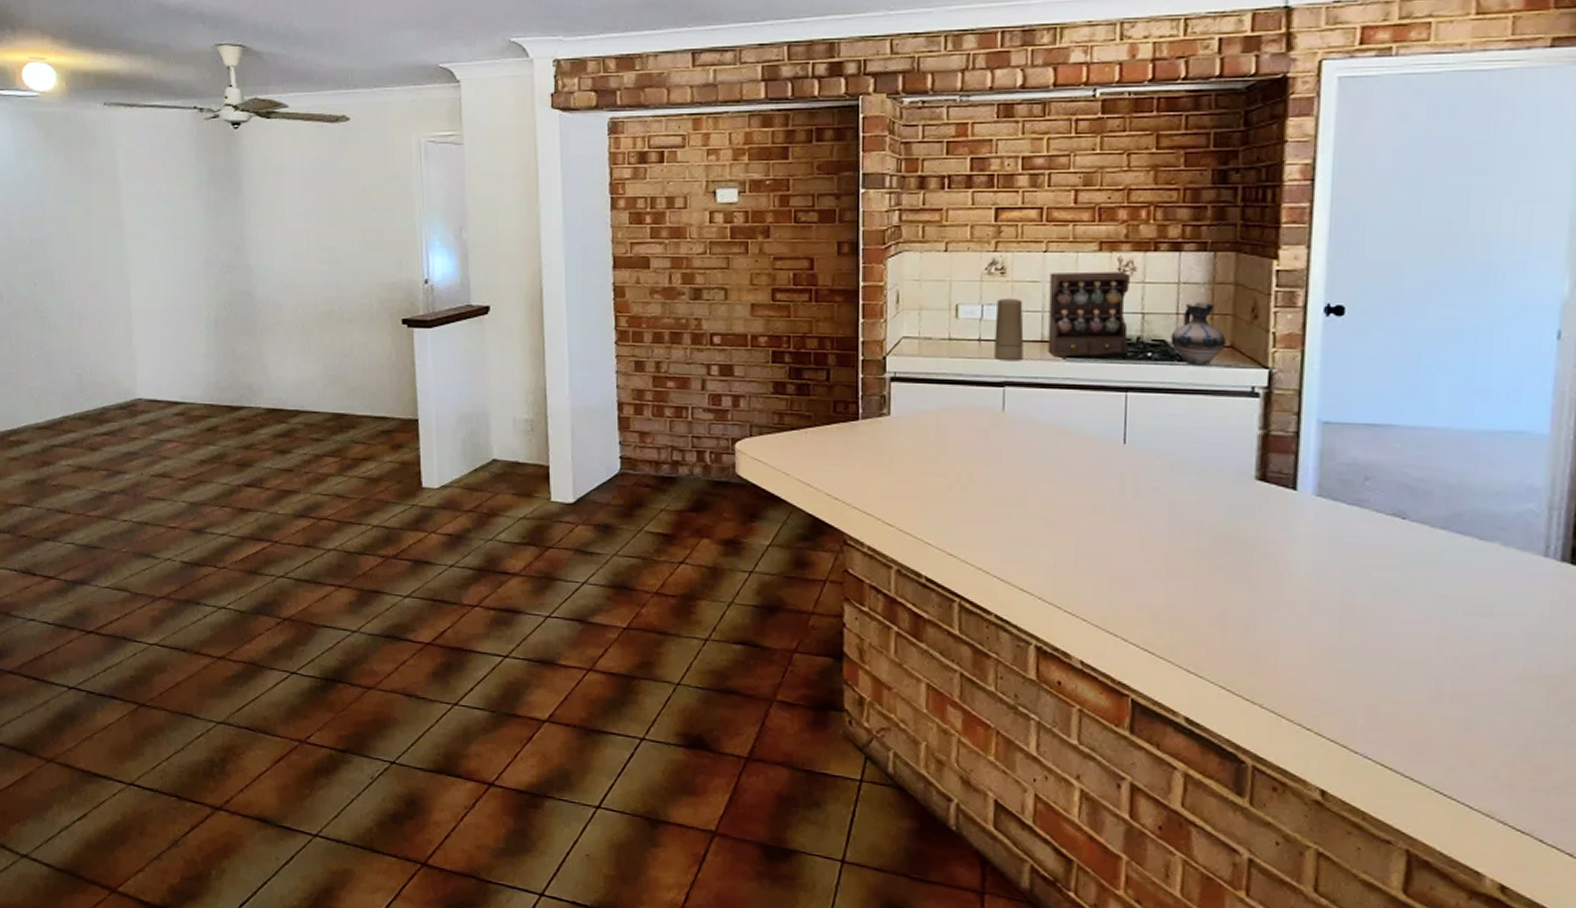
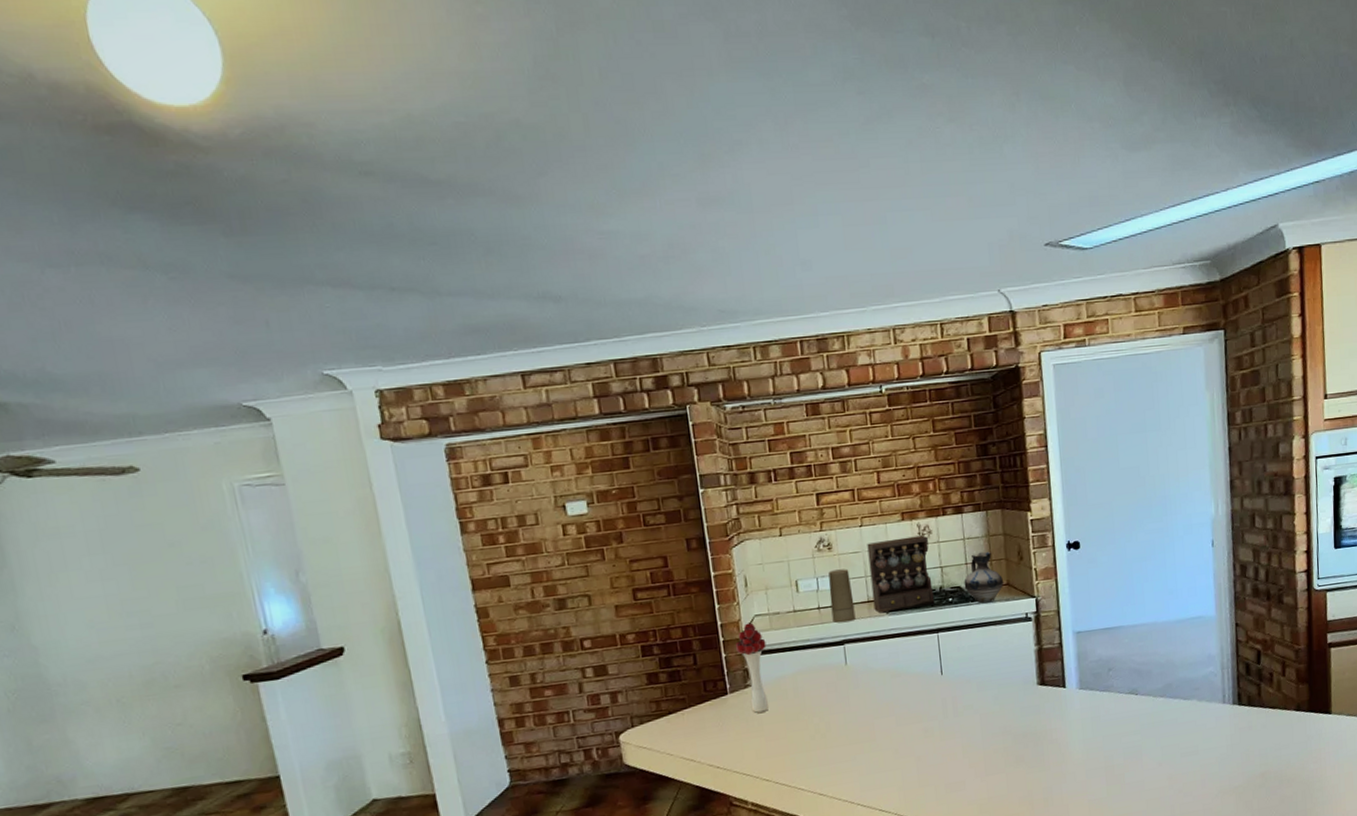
flower bouquet: none [875,344,911,447] -> present [735,622,770,713]

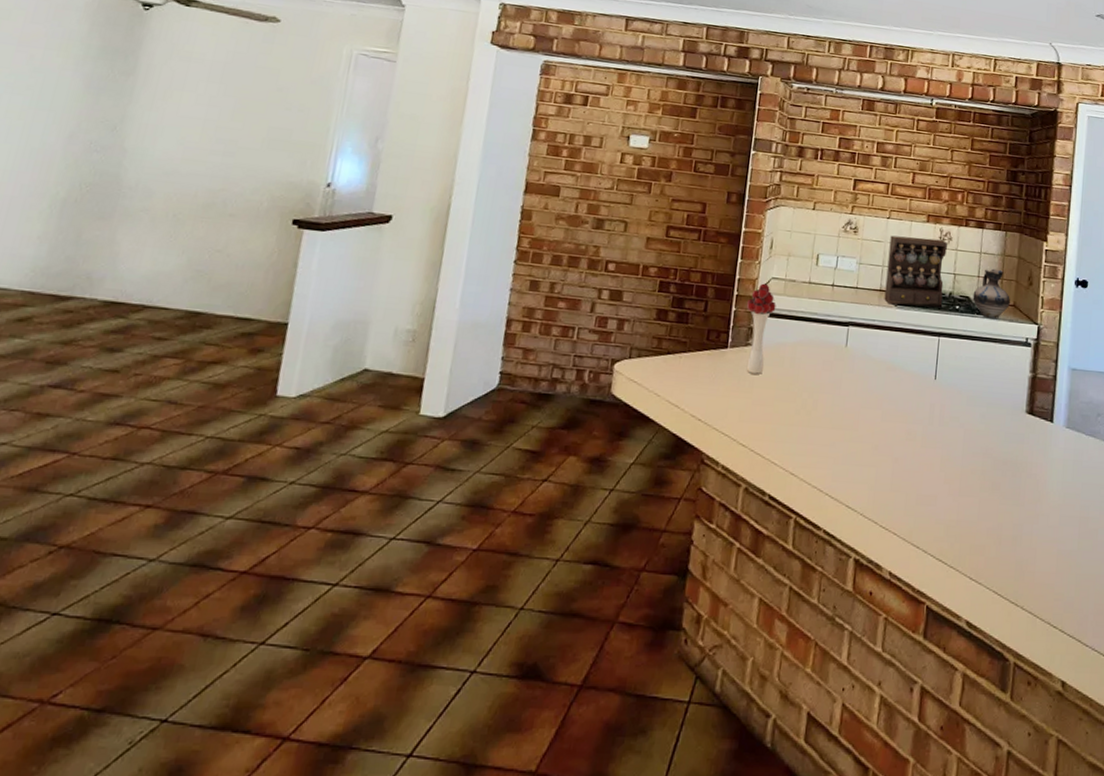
canister: present [828,568,856,623] -> none [843,252,869,306]

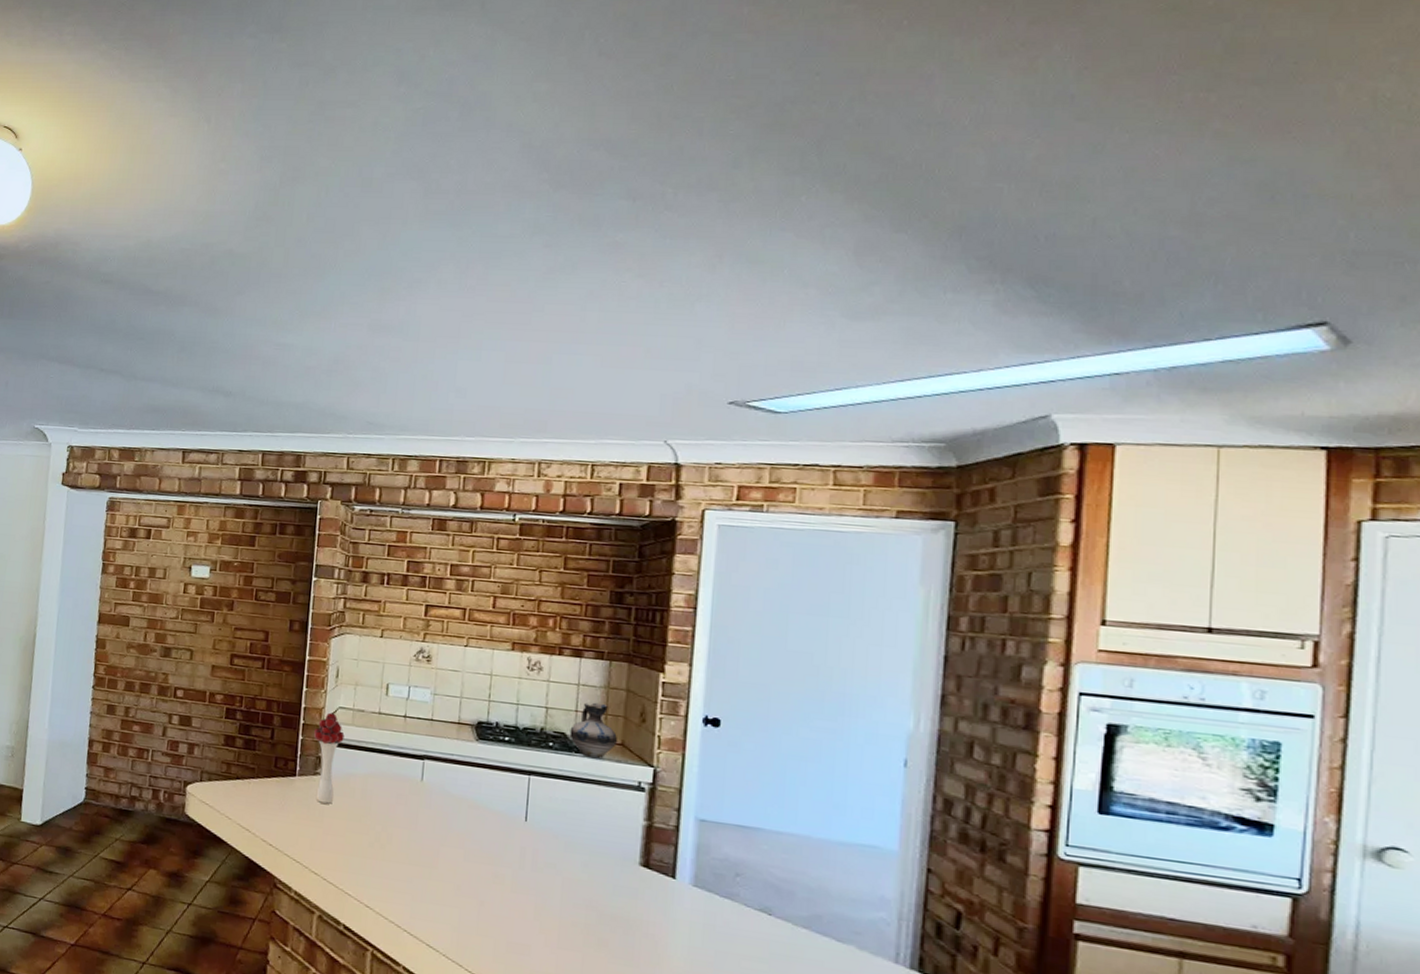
spice rack: present [884,235,947,308] -> none [463,664,537,745]

